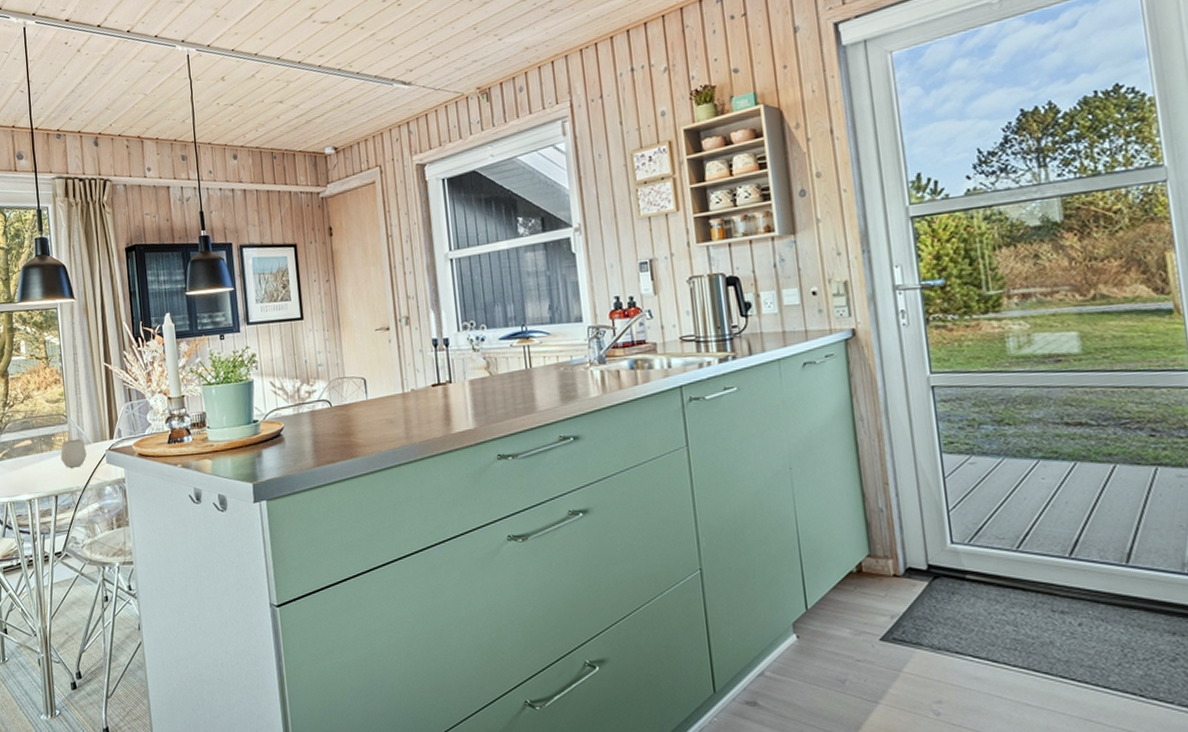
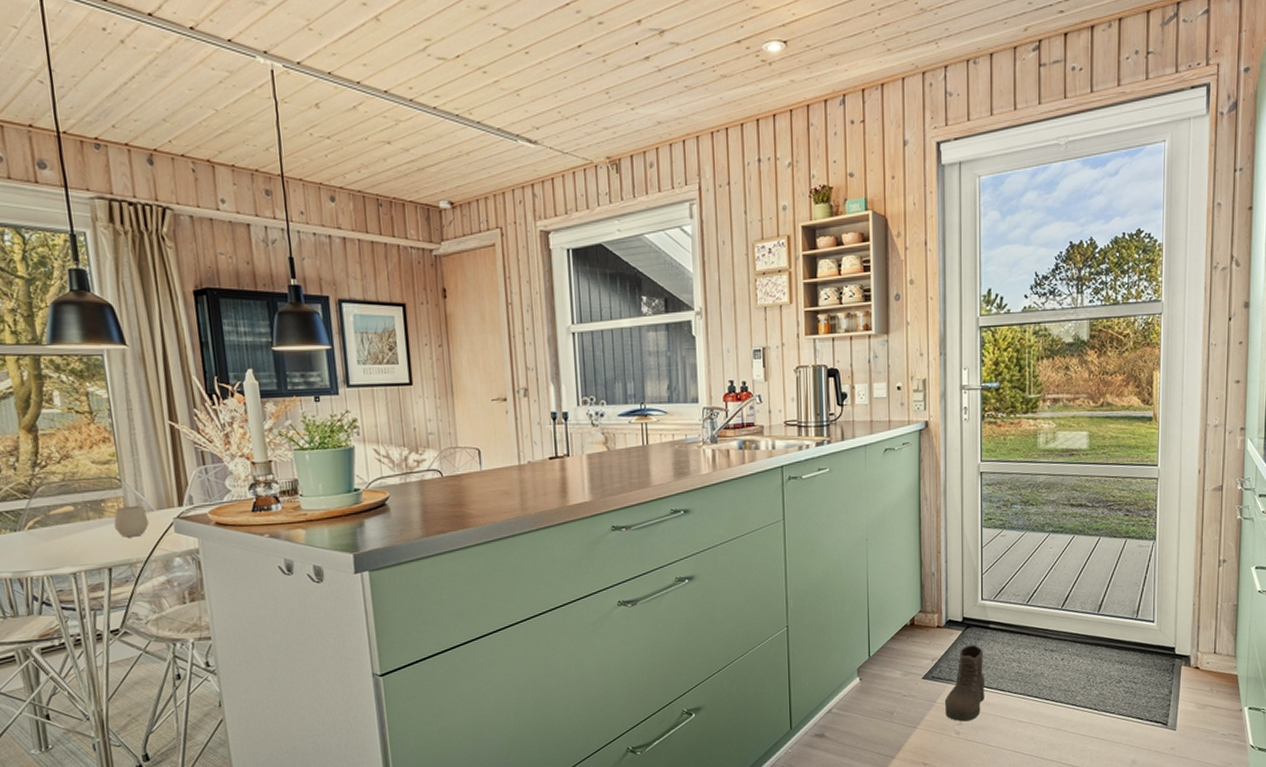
boot: none [913,600,971,699] -> present [944,645,984,722]

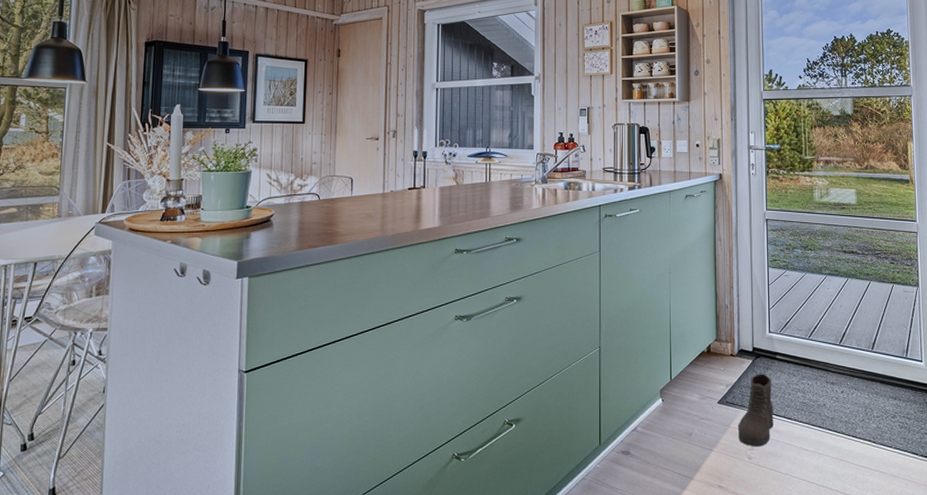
cup: present [113,505,149,538] -> none [46,210,75,237]

